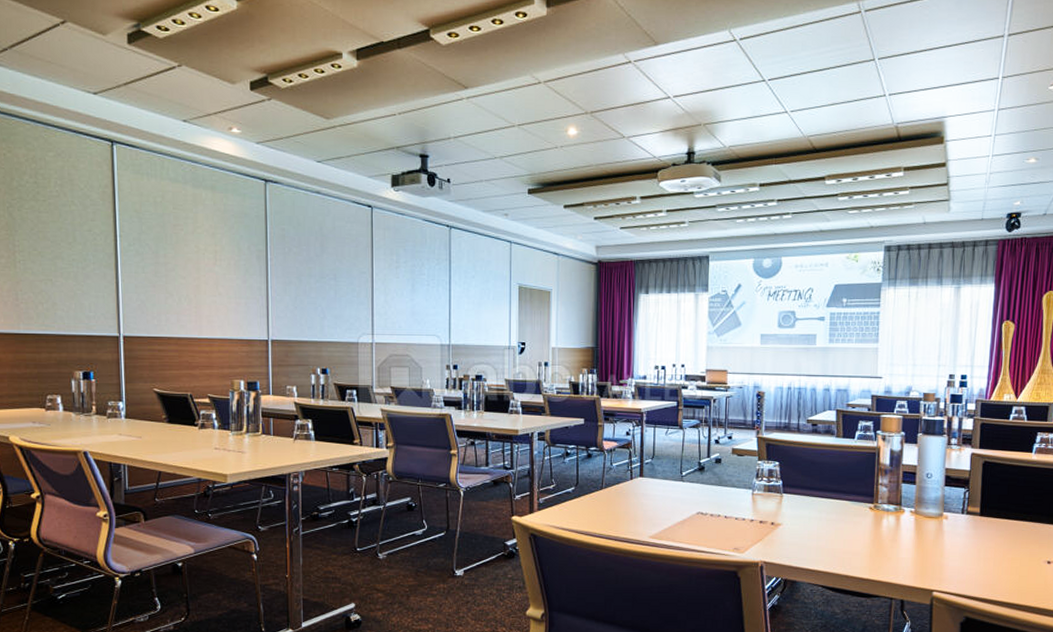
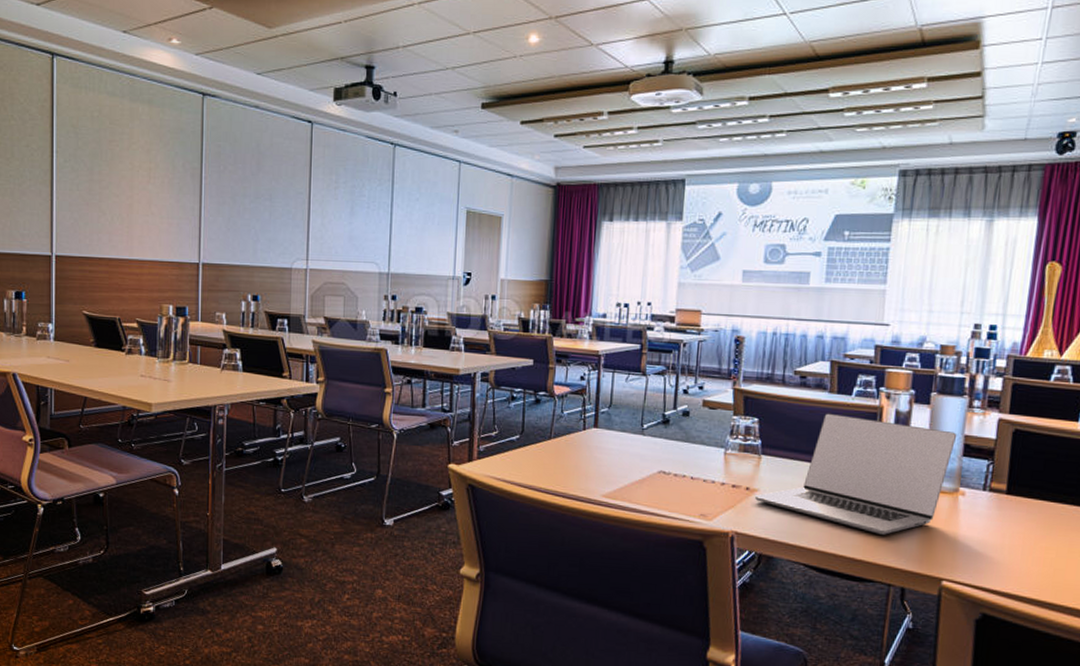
laptop: none [779,455,940,556] -> present [755,413,957,535]

